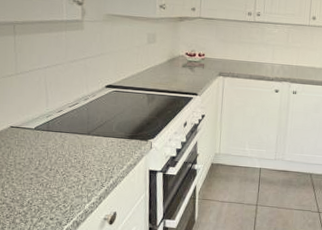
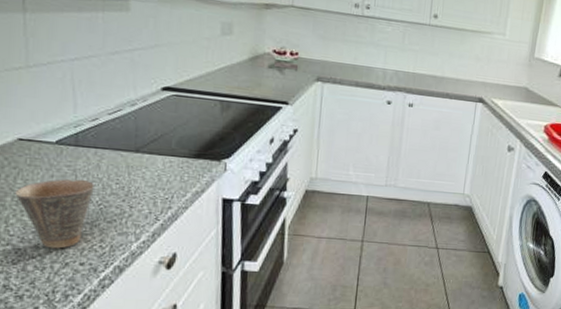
cup: none [8,155,60,207] -> present [15,179,94,249]

